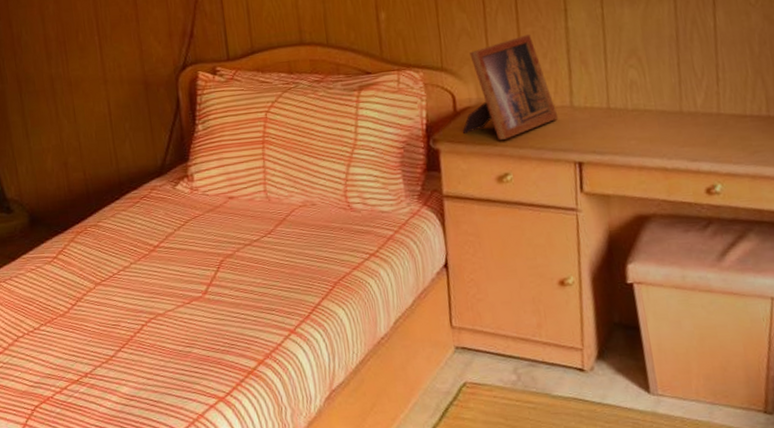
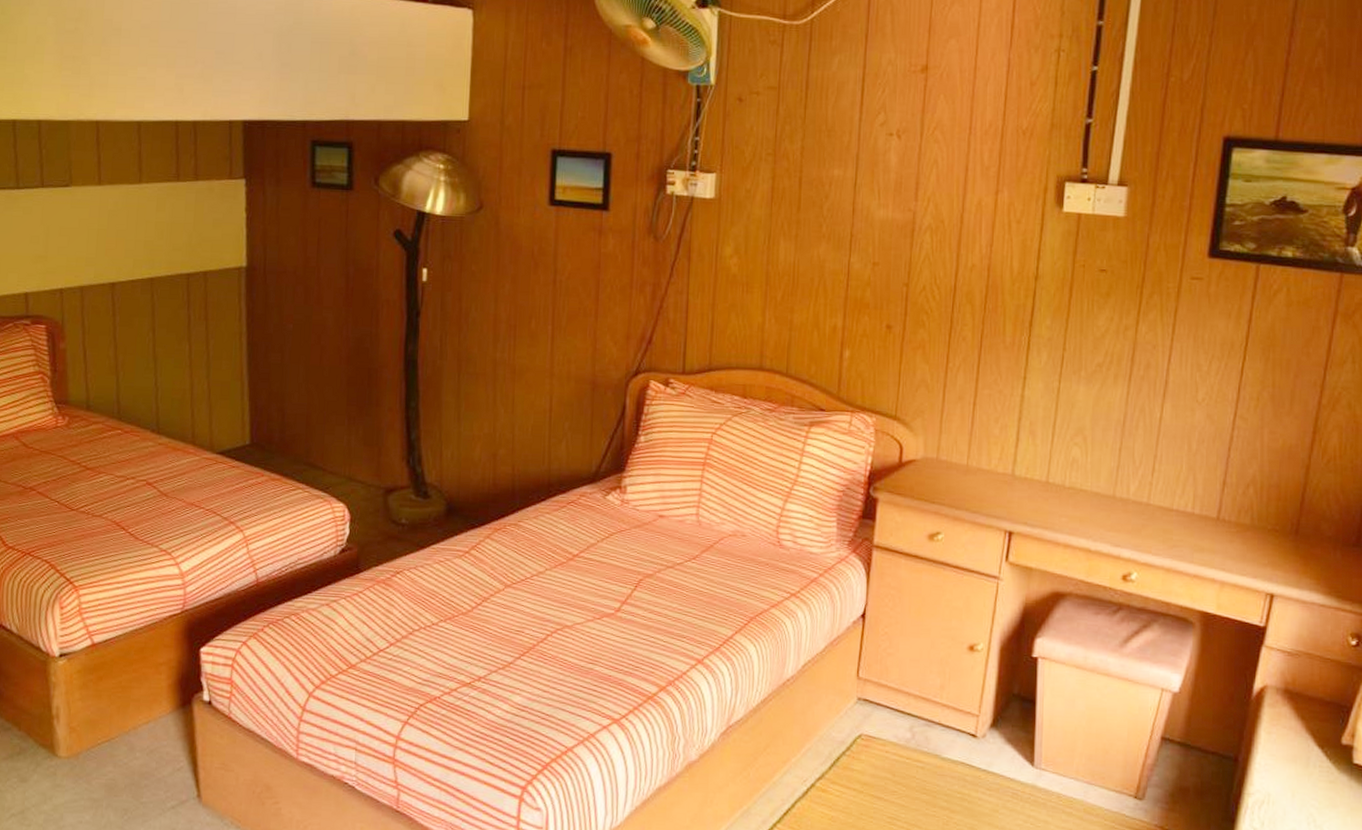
picture frame: present [462,35,559,140] -> none [903,396,999,498]

